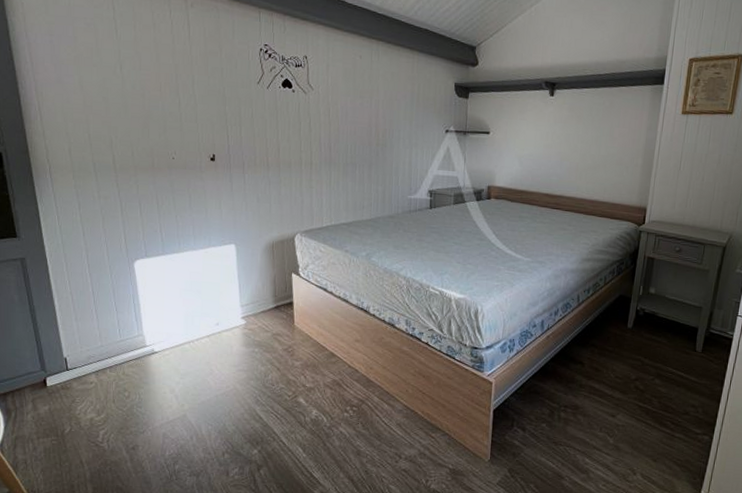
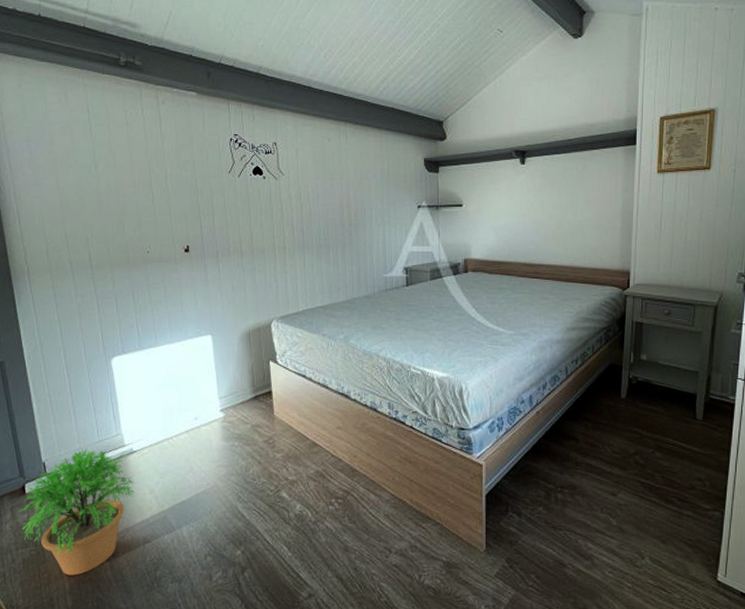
potted plant: none [39,347,155,466] -> present [17,449,135,576]

